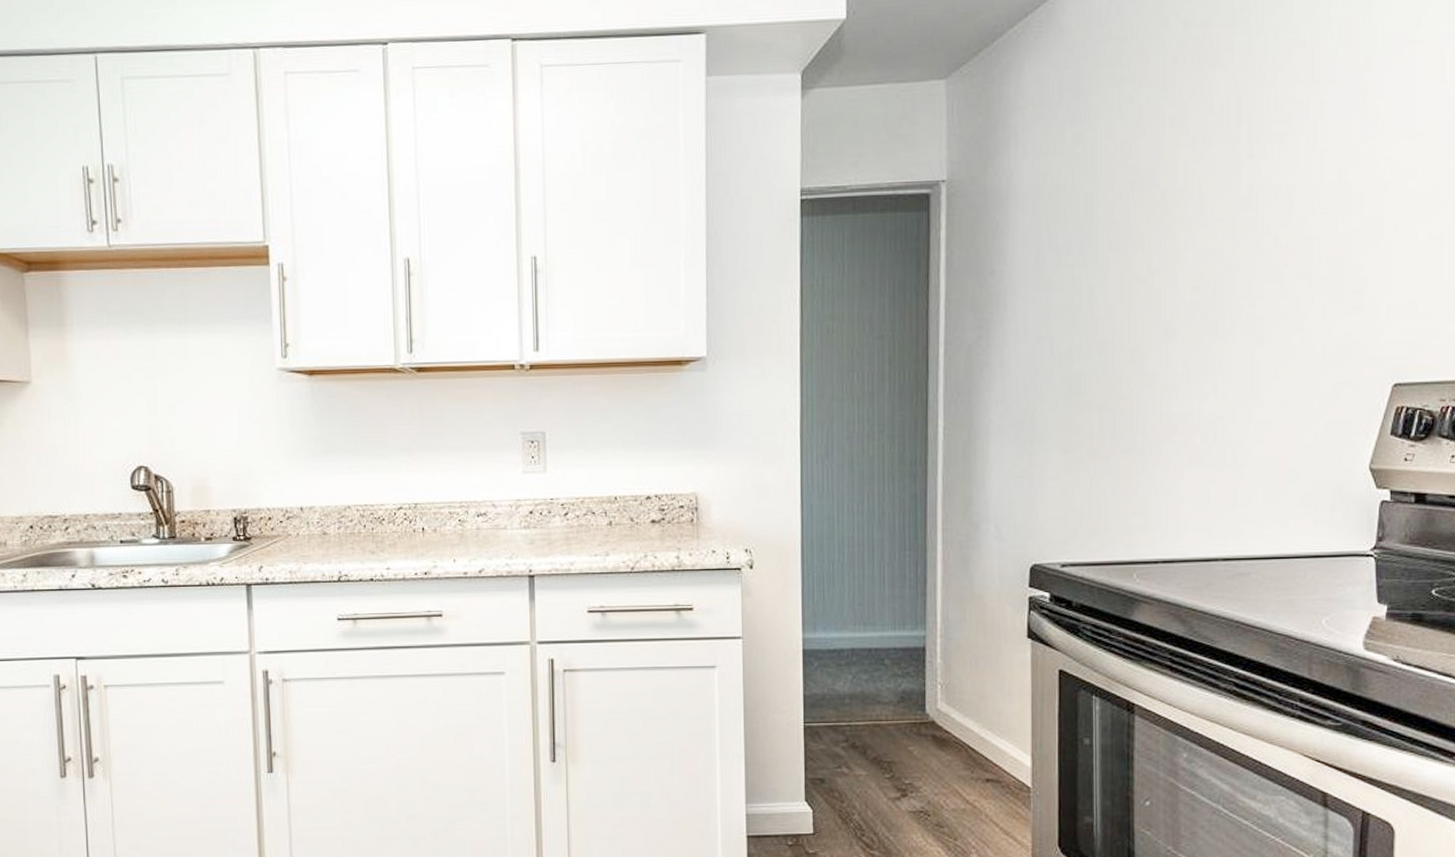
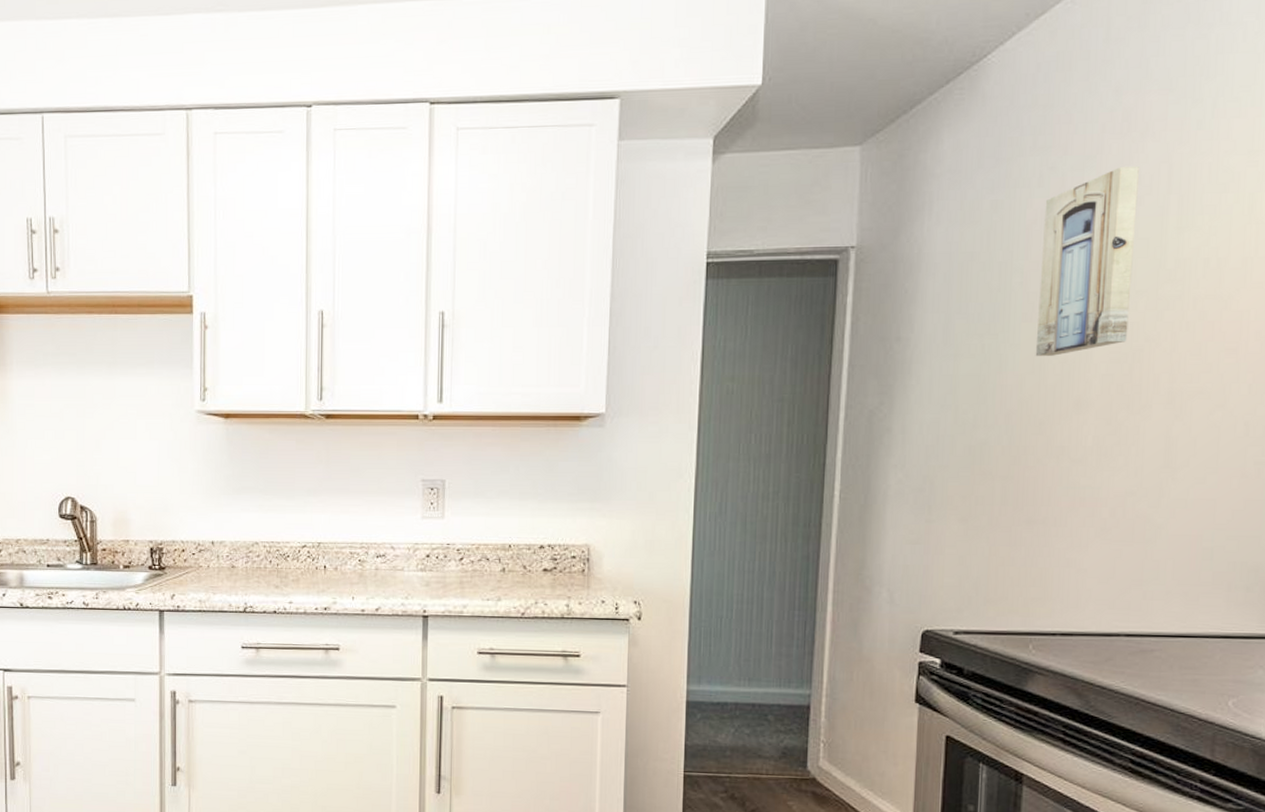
wall art: none [1123,97,1211,286] -> present [1035,167,1139,356]

